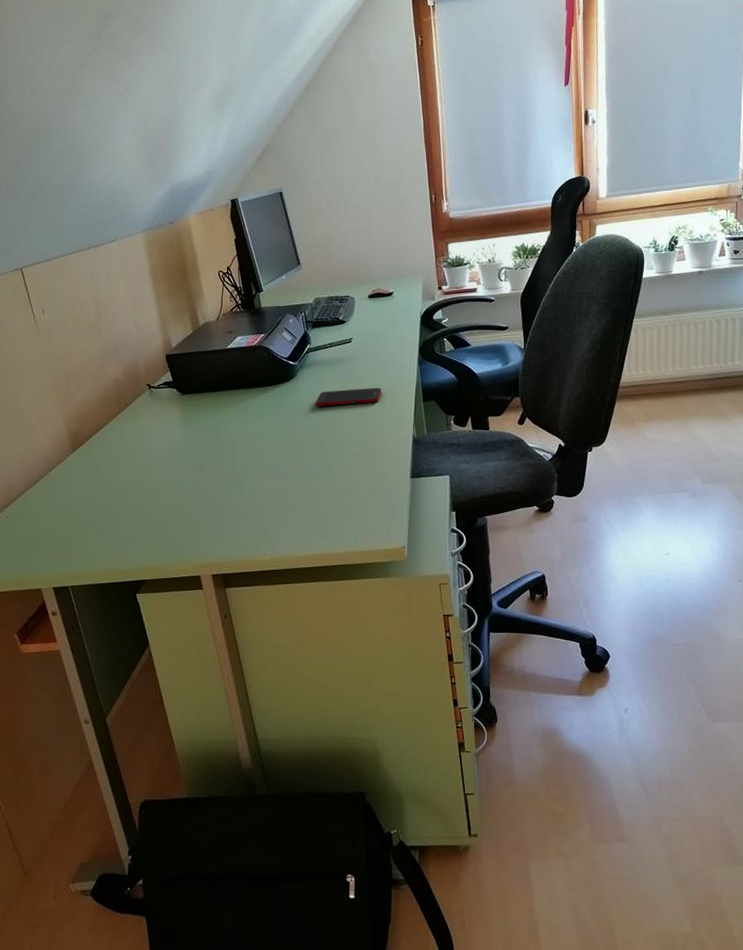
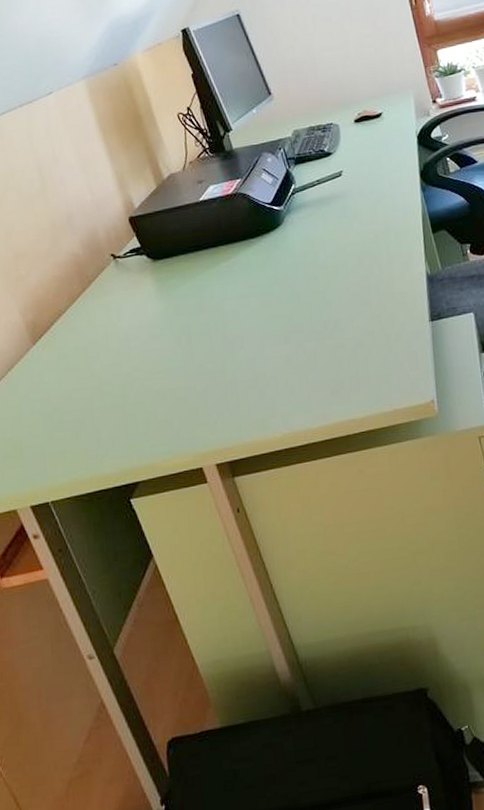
cell phone: present [315,387,381,406] -> none [309,223,384,254]

